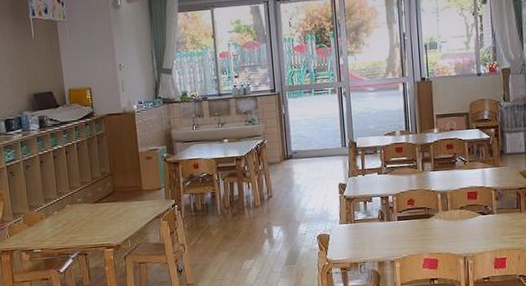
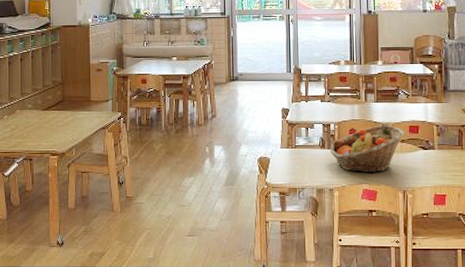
fruit basket: none [389,193,463,243] -> present [330,125,404,173]

